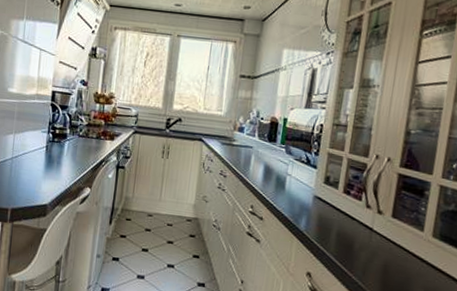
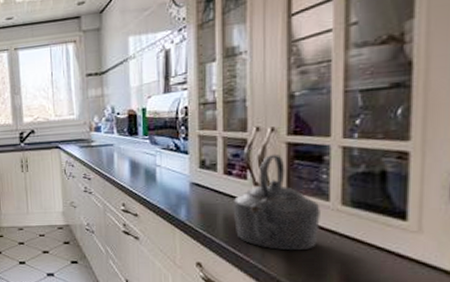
kettle: none [345,181,416,273] -> present [233,154,320,251]

